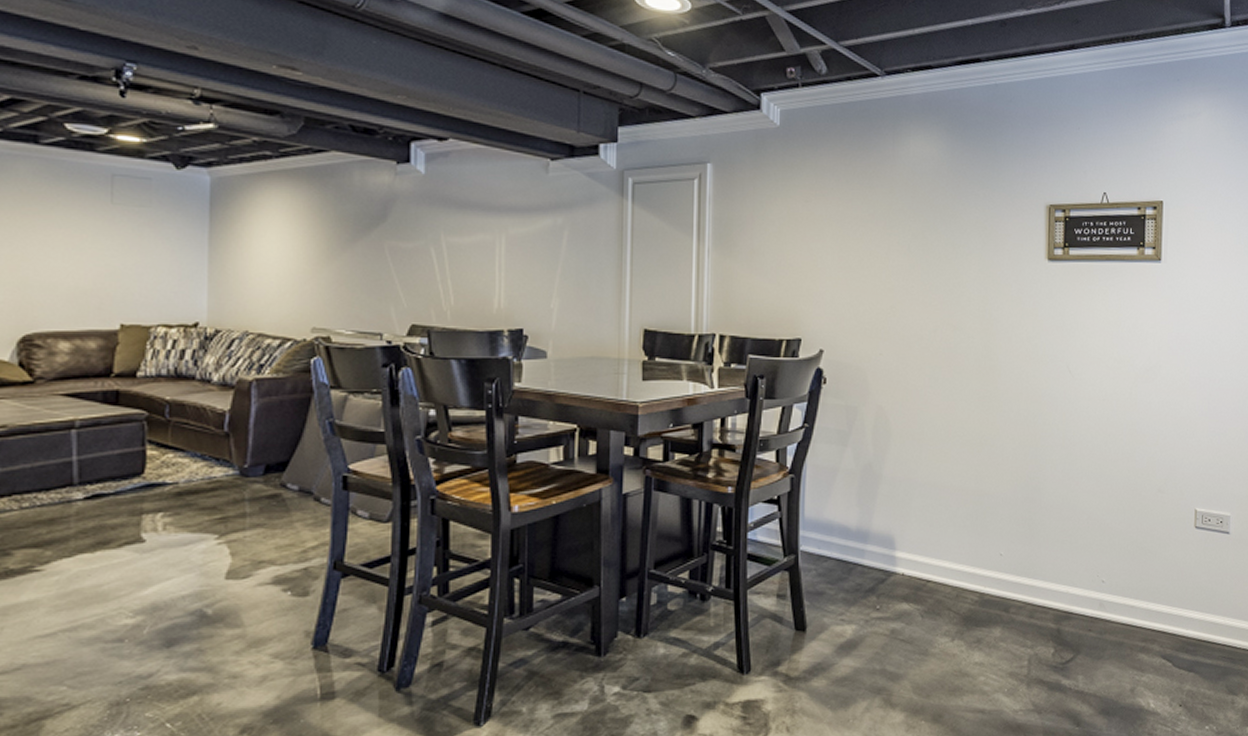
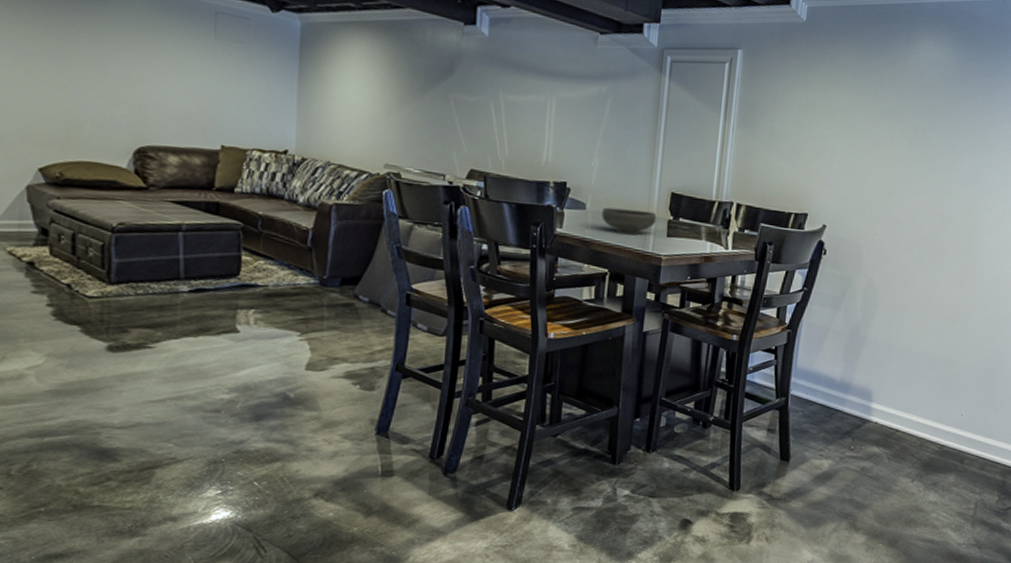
bowl: none [566,353,629,382] -> present [601,207,657,235]

